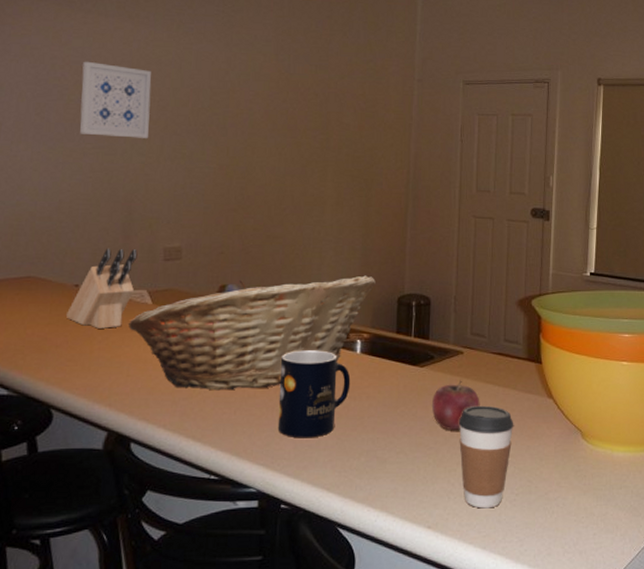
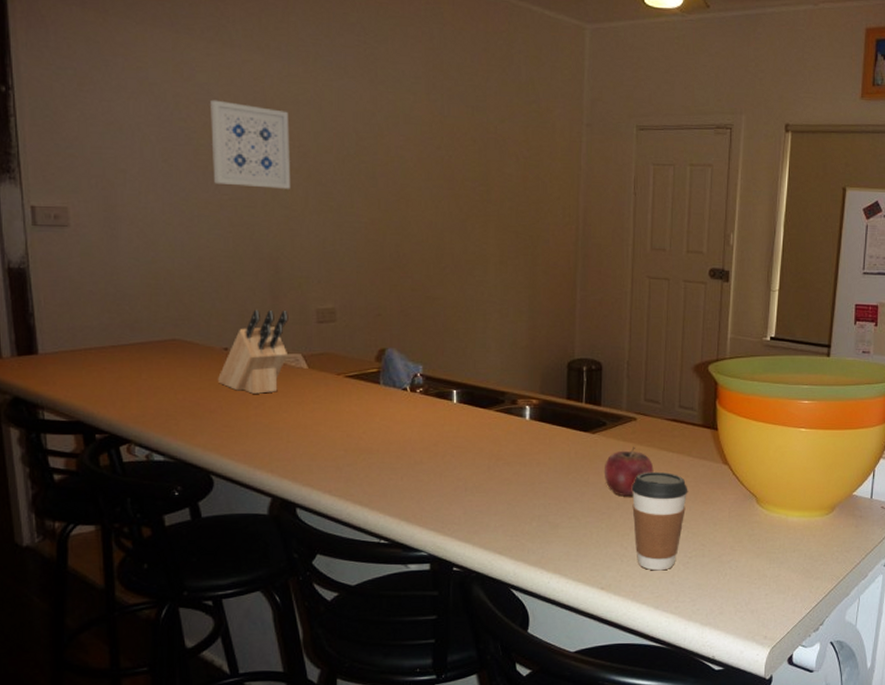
fruit basket: present [128,275,376,391] -> none [285,339,544,457]
mug: present [277,350,351,438] -> none [446,416,520,504]

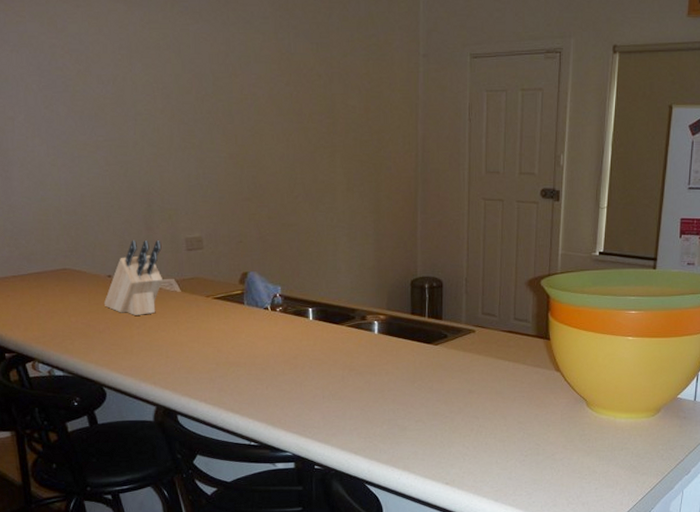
wall art: present [210,99,290,189] -> none [82,48,157,129]
apple: present [603,446,654,497] -> none [446,356,492,402]
coffee cup: present [631,471,688,571] -> none [471,378,524,468]

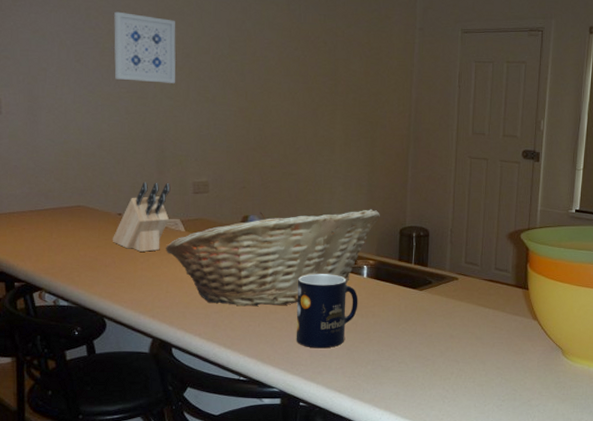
wall art: none [82,48,157,129] -> present [114,11,176,83]
fruit basket: none [162,260,389,369] -> present [166,209,380,307]
mug: none [304,331,370,410] -> present [296,274,358,349]

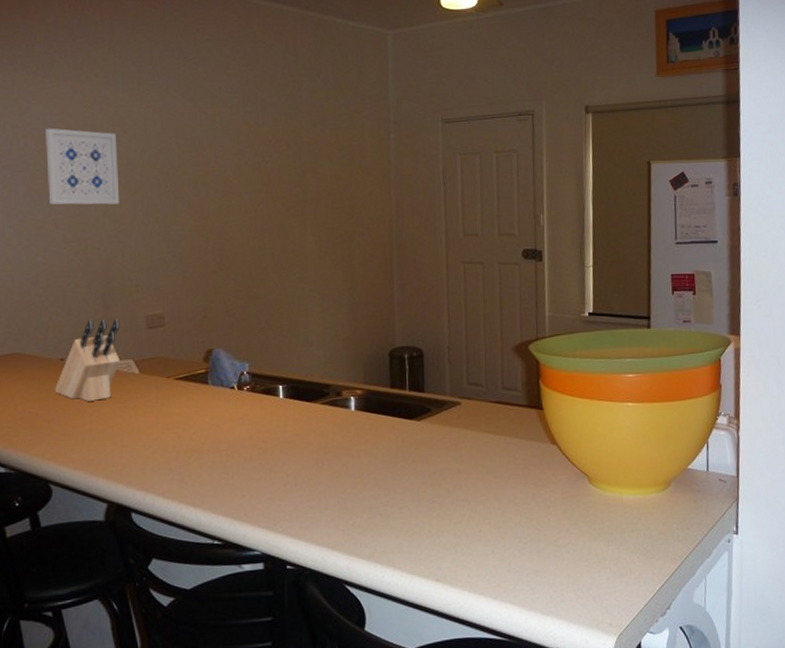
fruit basket: present [166,209,380,307] -> none [118,330,365,457]
mug: present [296,274,358,349] -> none [274,409,347,499]

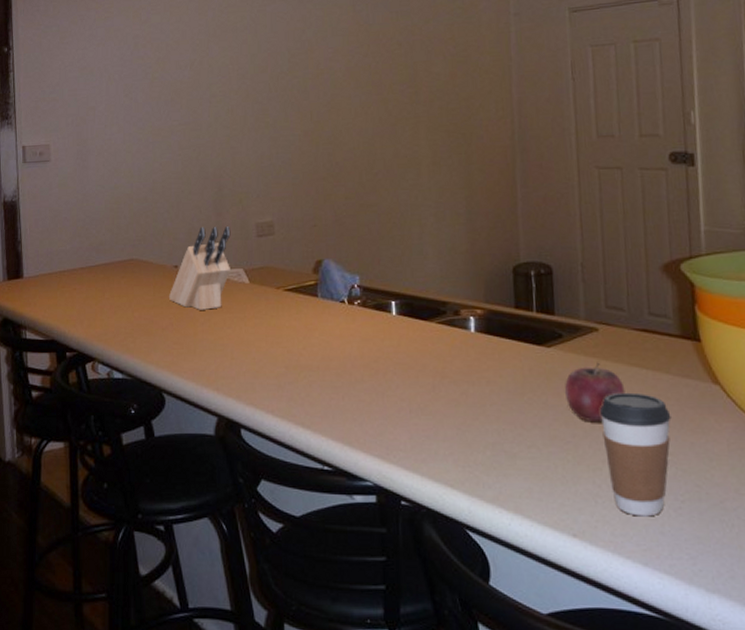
wall art: present [45,128,119,205] -> none [163,36,231,112]
apple: none [431,431,482,483] -> present [564,362,625,423]
coffee cup: none [460,455,518,559] -> present [599,392,672,517]

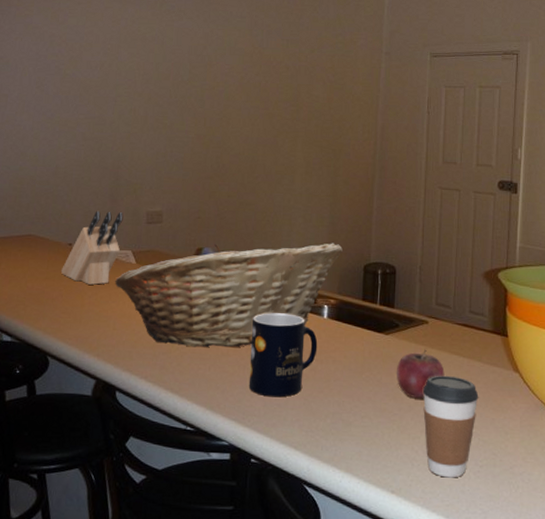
fruit basket: none [228,243,485,375] -> present [115,243,343,347]
mug: none [386,329,467,428] -> present [248,312,318,398]

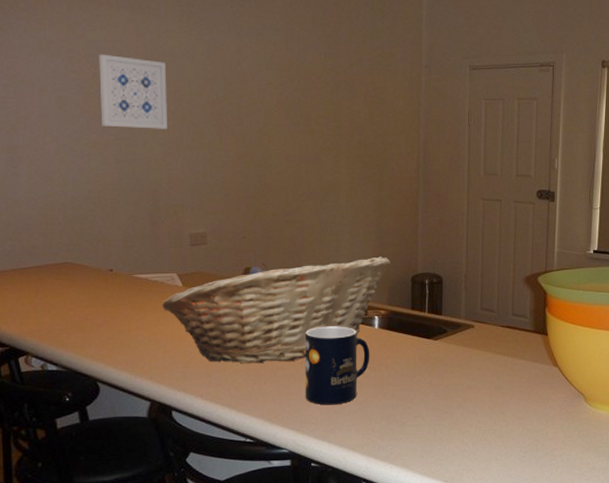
knife block: present [61,210,124,285] -> none [104,234,166,309]
wall art: none [74,38,137,110] -> present [99,54,167,129]
apple: present [396,349,445,399] -> none [445,351,491,397]
coffee cup: present [422,375,479,478] -> none [470,373,522,465]

